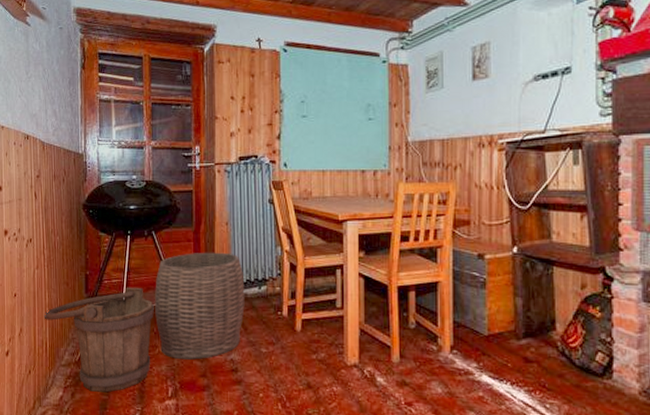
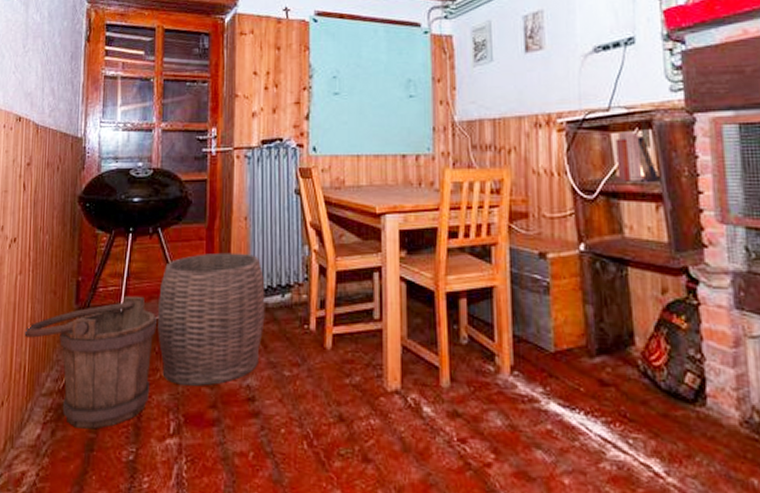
books: none [549,151,584,195] -> present [615,131,658,182]

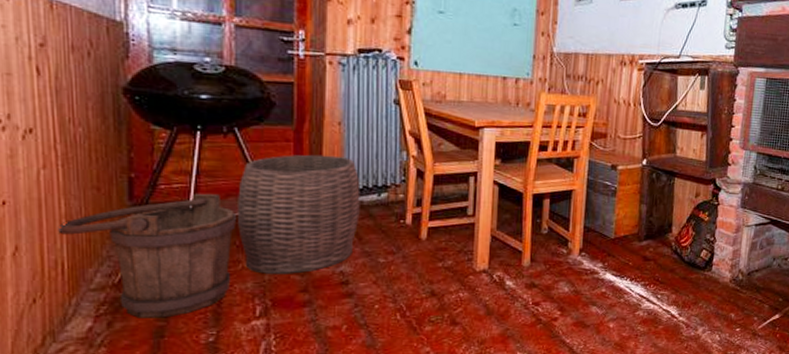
books: present [615,131,658,182] -> none [678,75,706,116]

